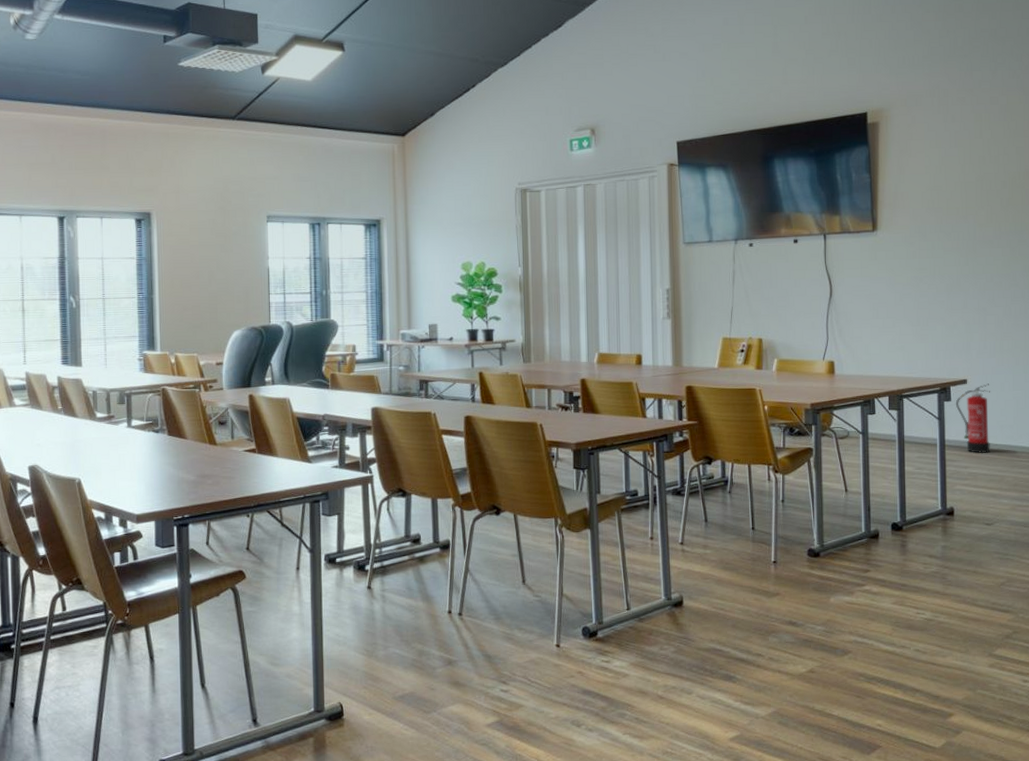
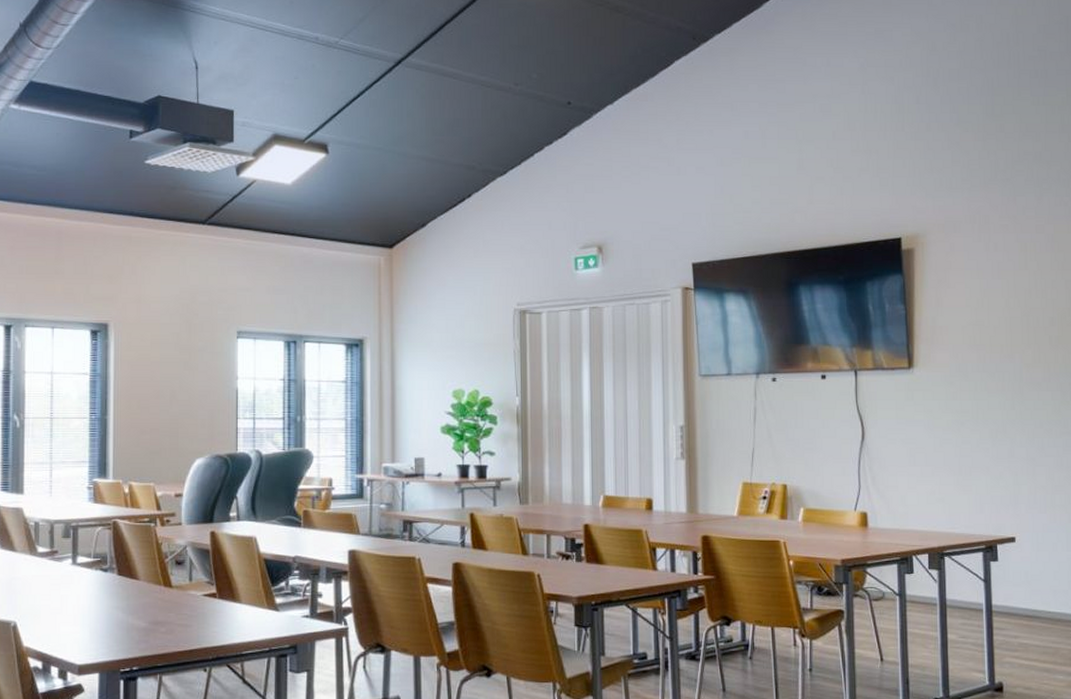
fire extinguisher: present [955,383,991,454] -> none [1003,542,1043,622]

